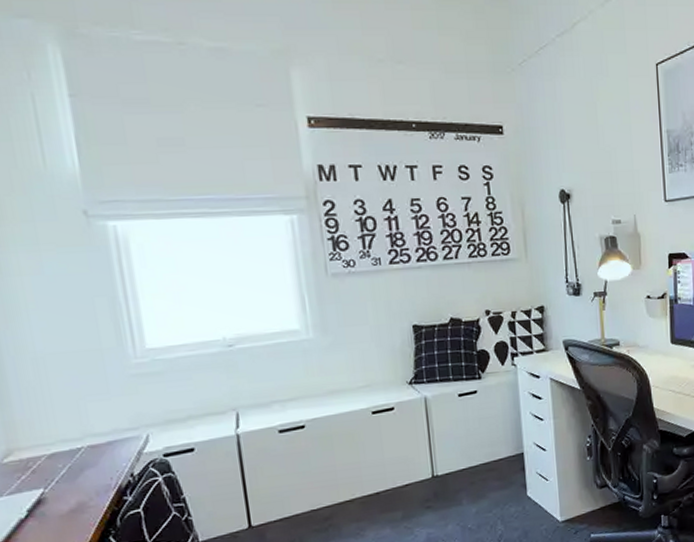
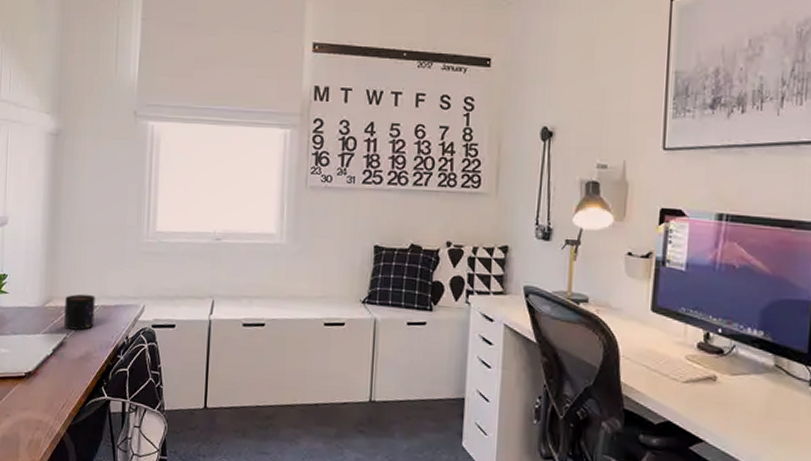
mug: none [31,436,82,483] -> present [64,294,95,330]

